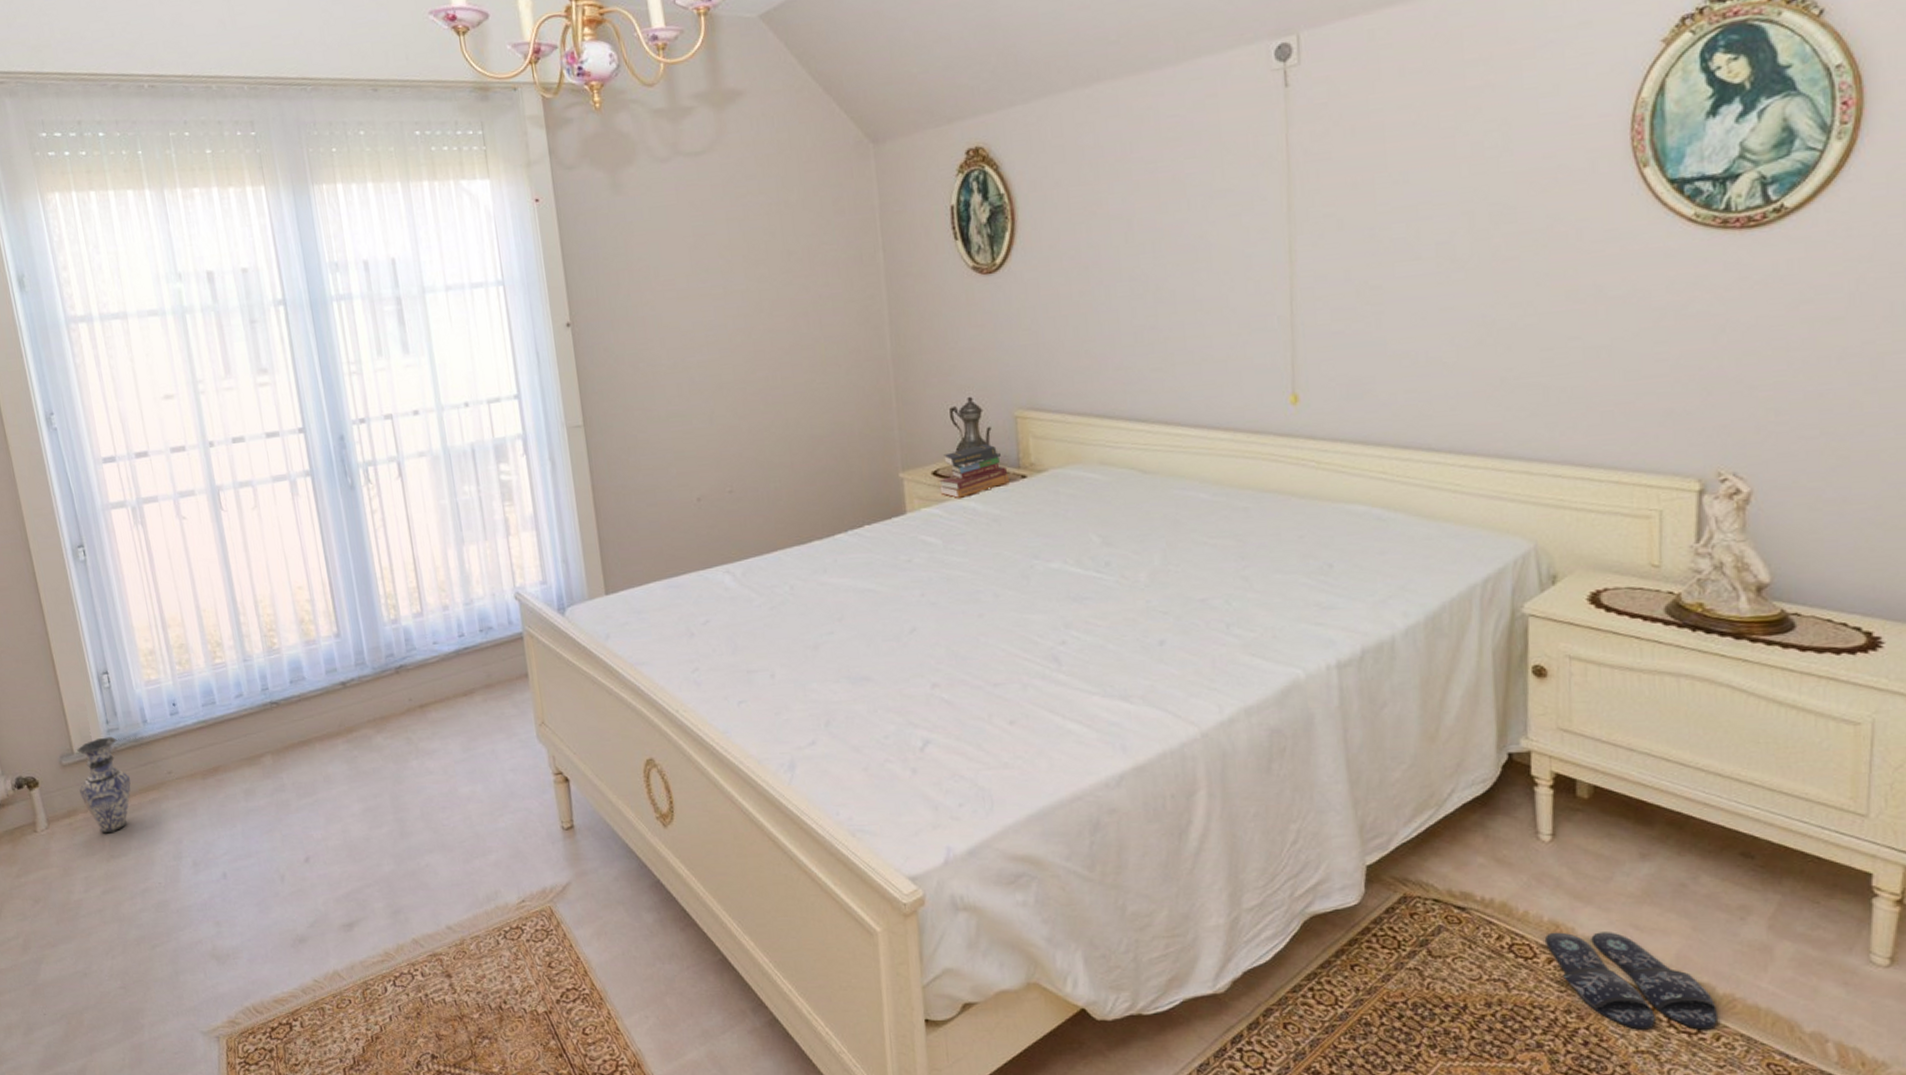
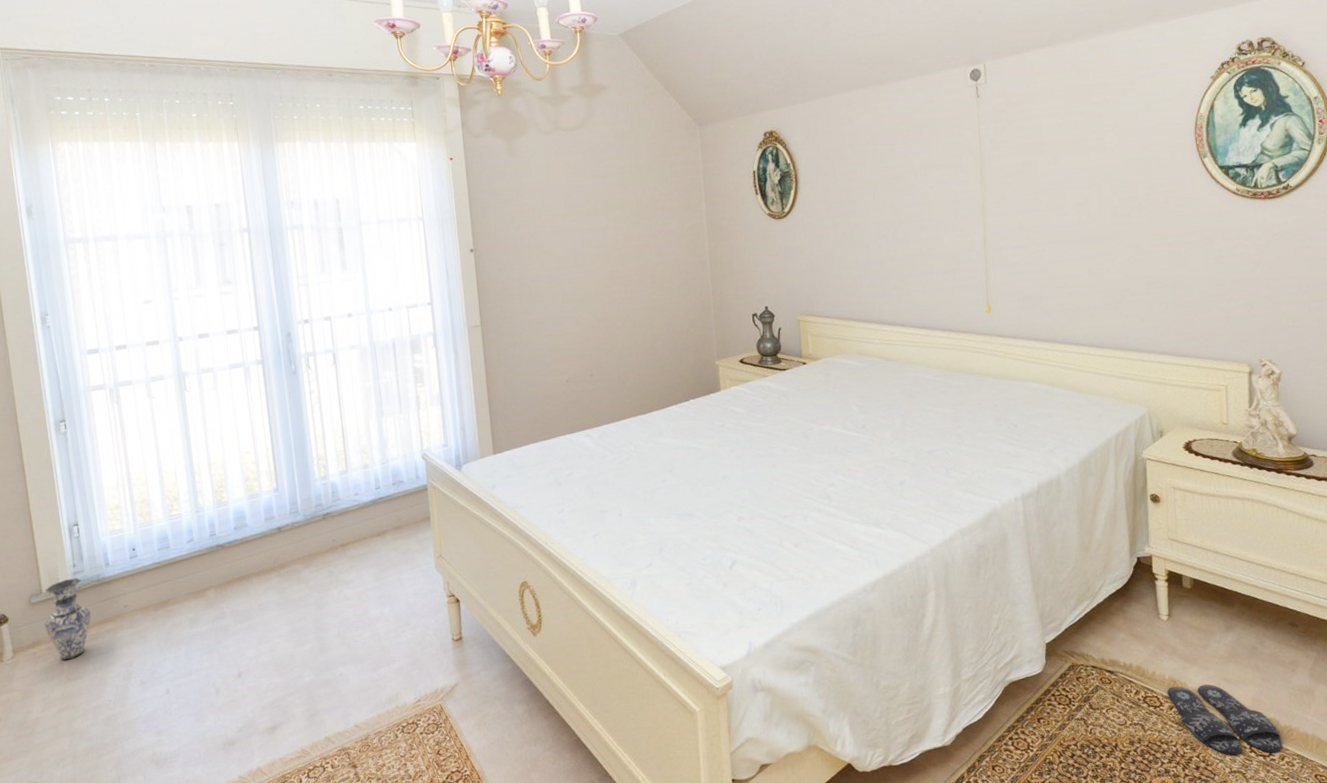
books: present [939,444,1009,498] -> none [744,340,794,379]

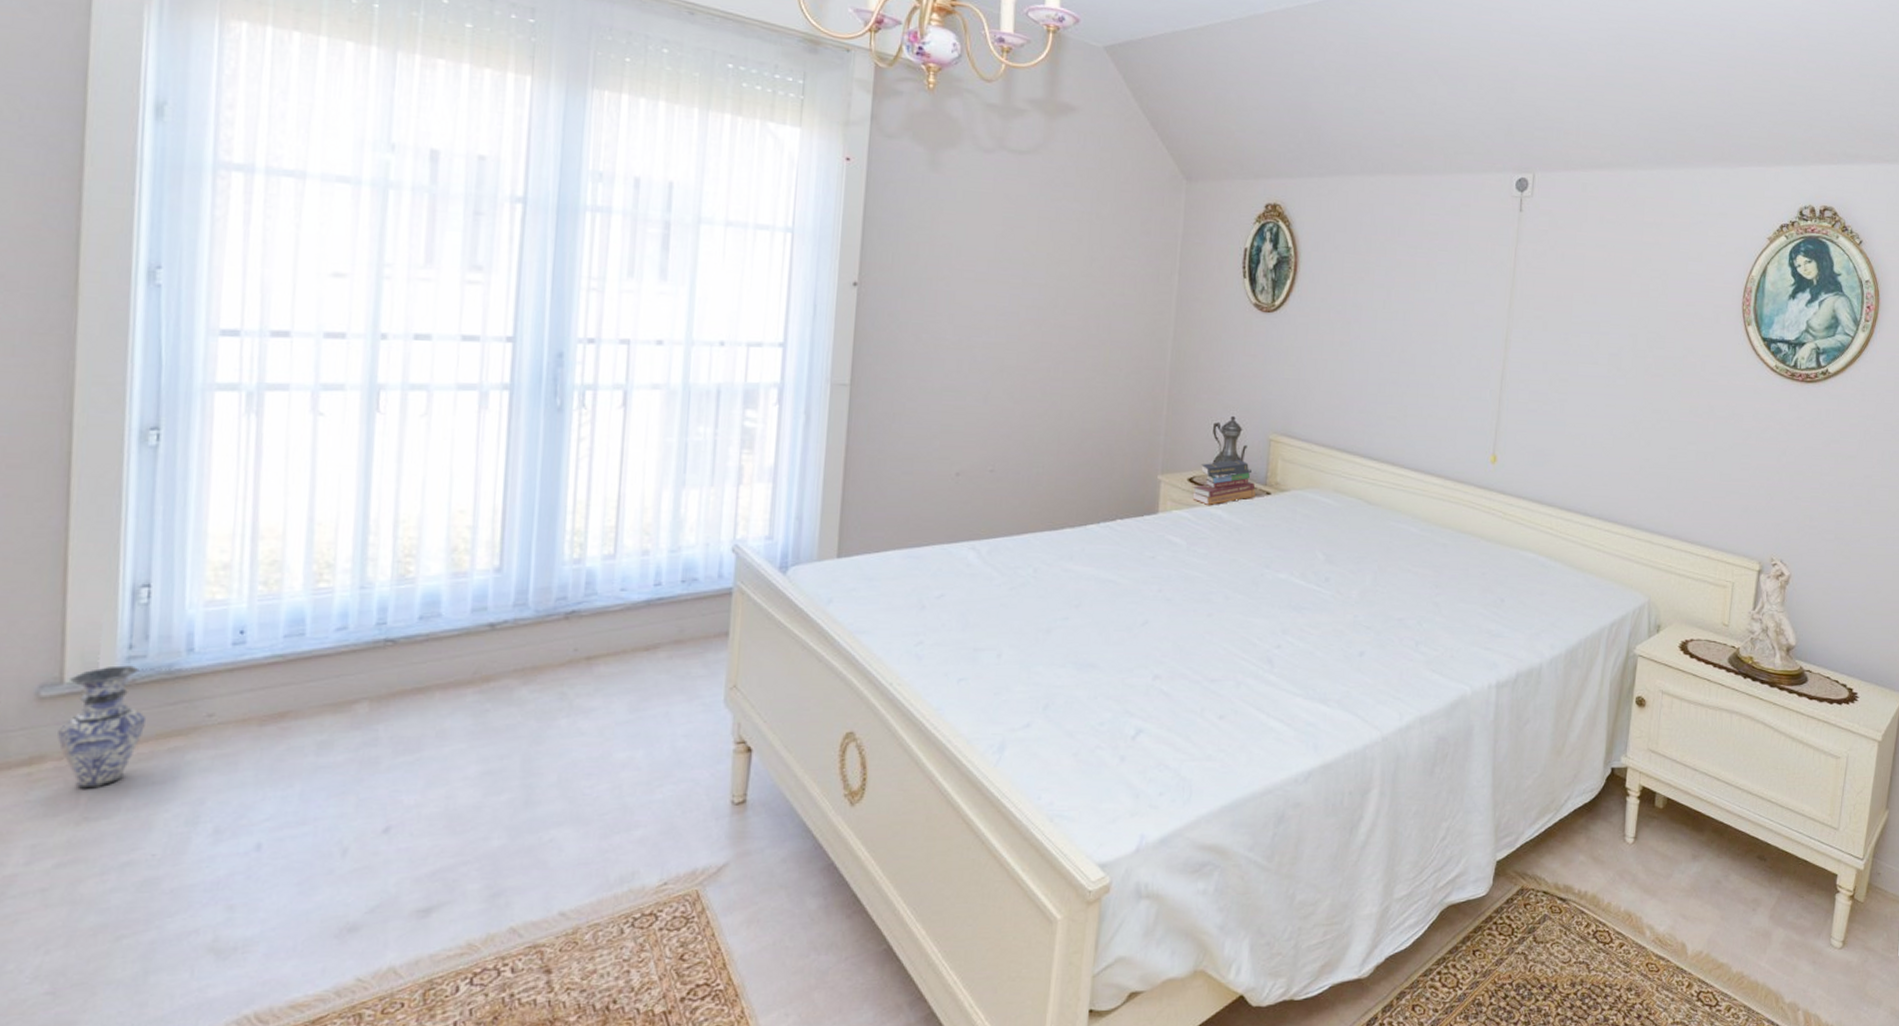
books: none [744,340,794,379] -> present [1192,460,1256,505]
slippers: present [1167,684,1282,756] -> none [1620,920,1731,1004]

